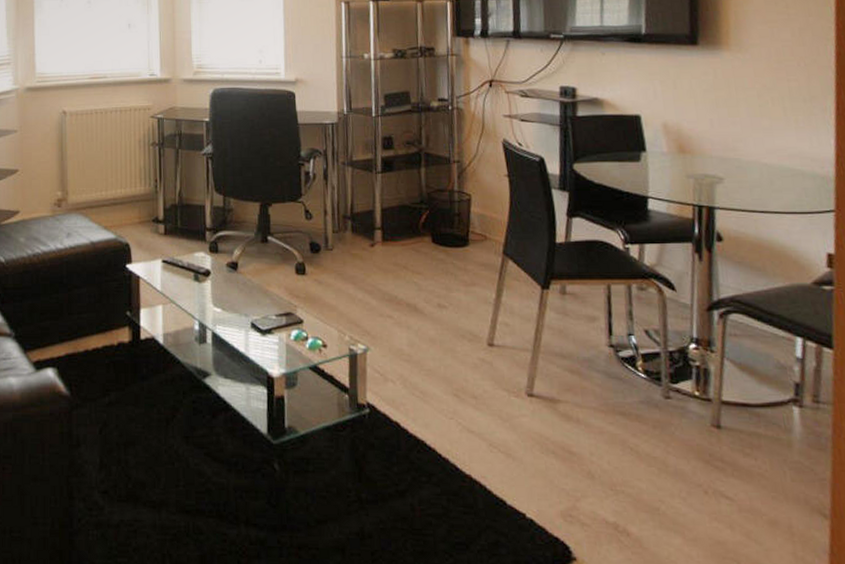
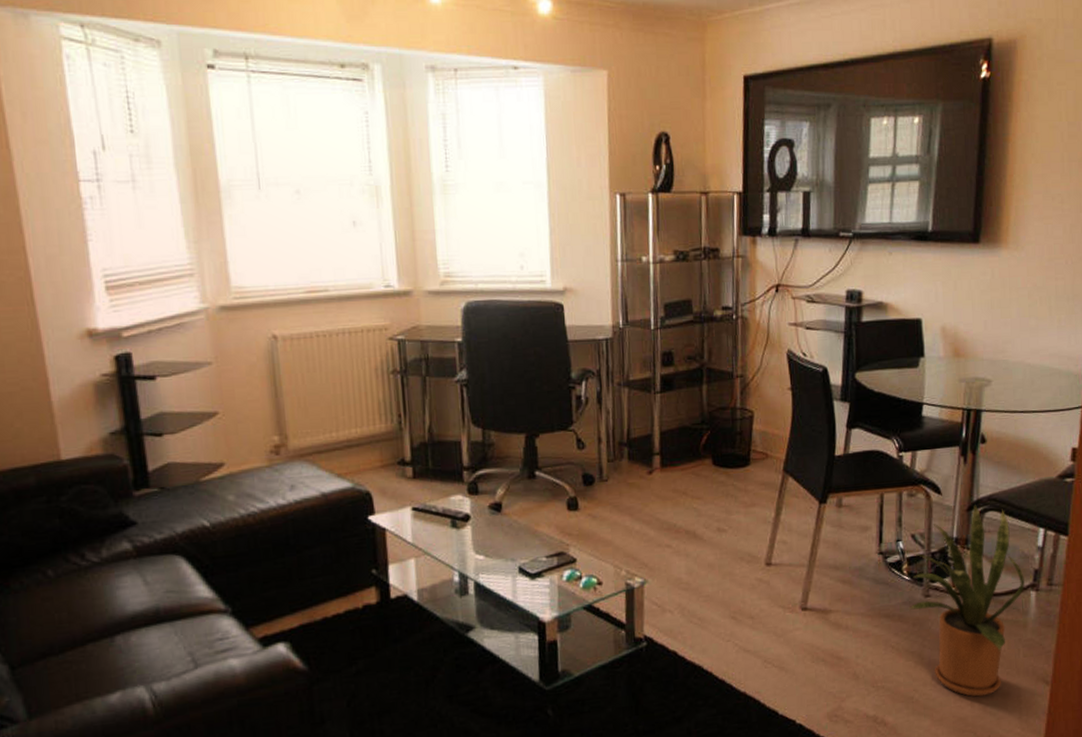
house plant: none [636,305,785,520] -> present [903,505,1025,697]

